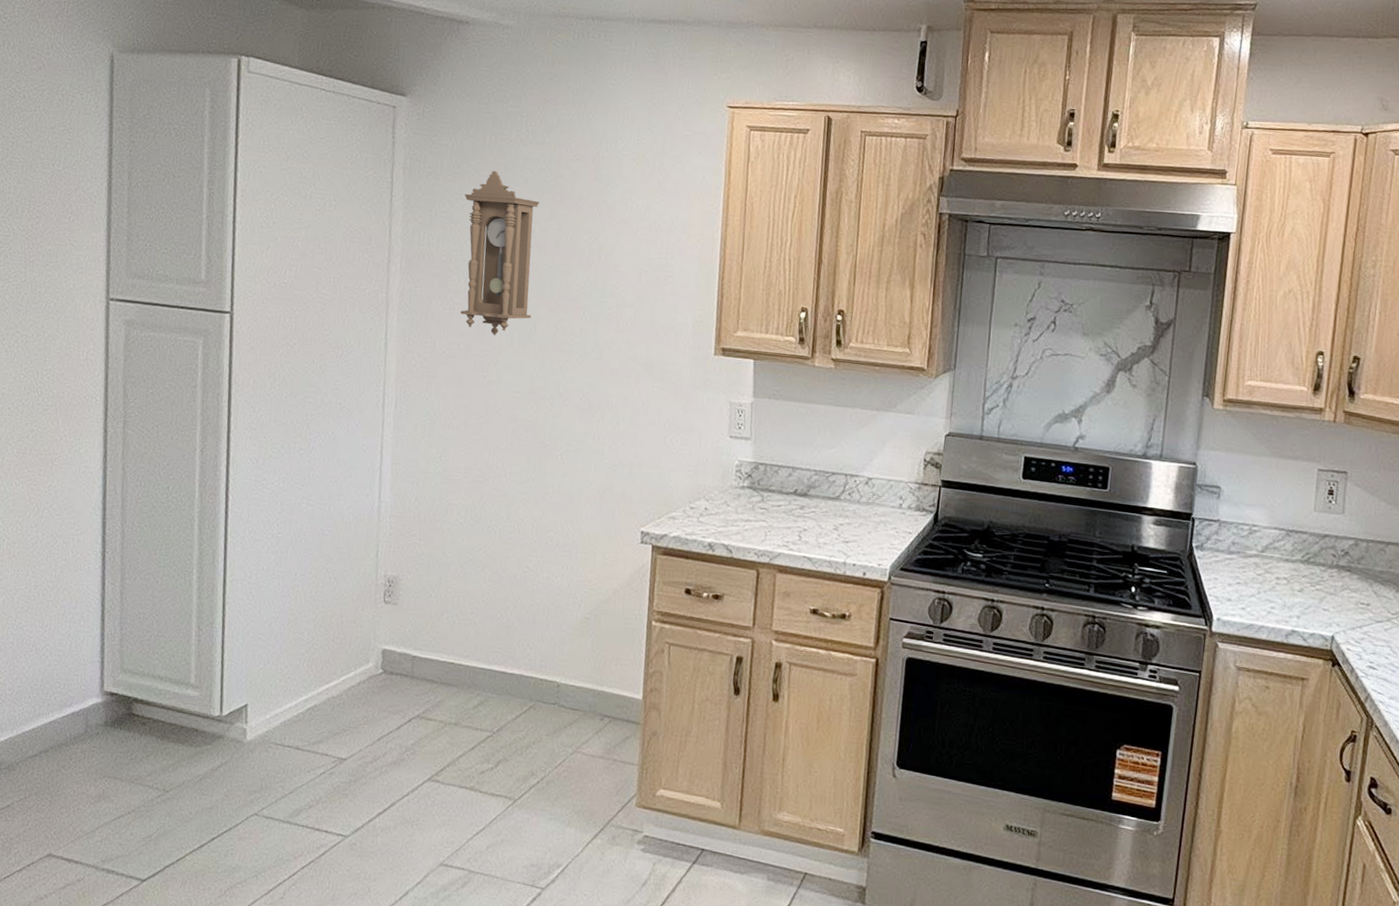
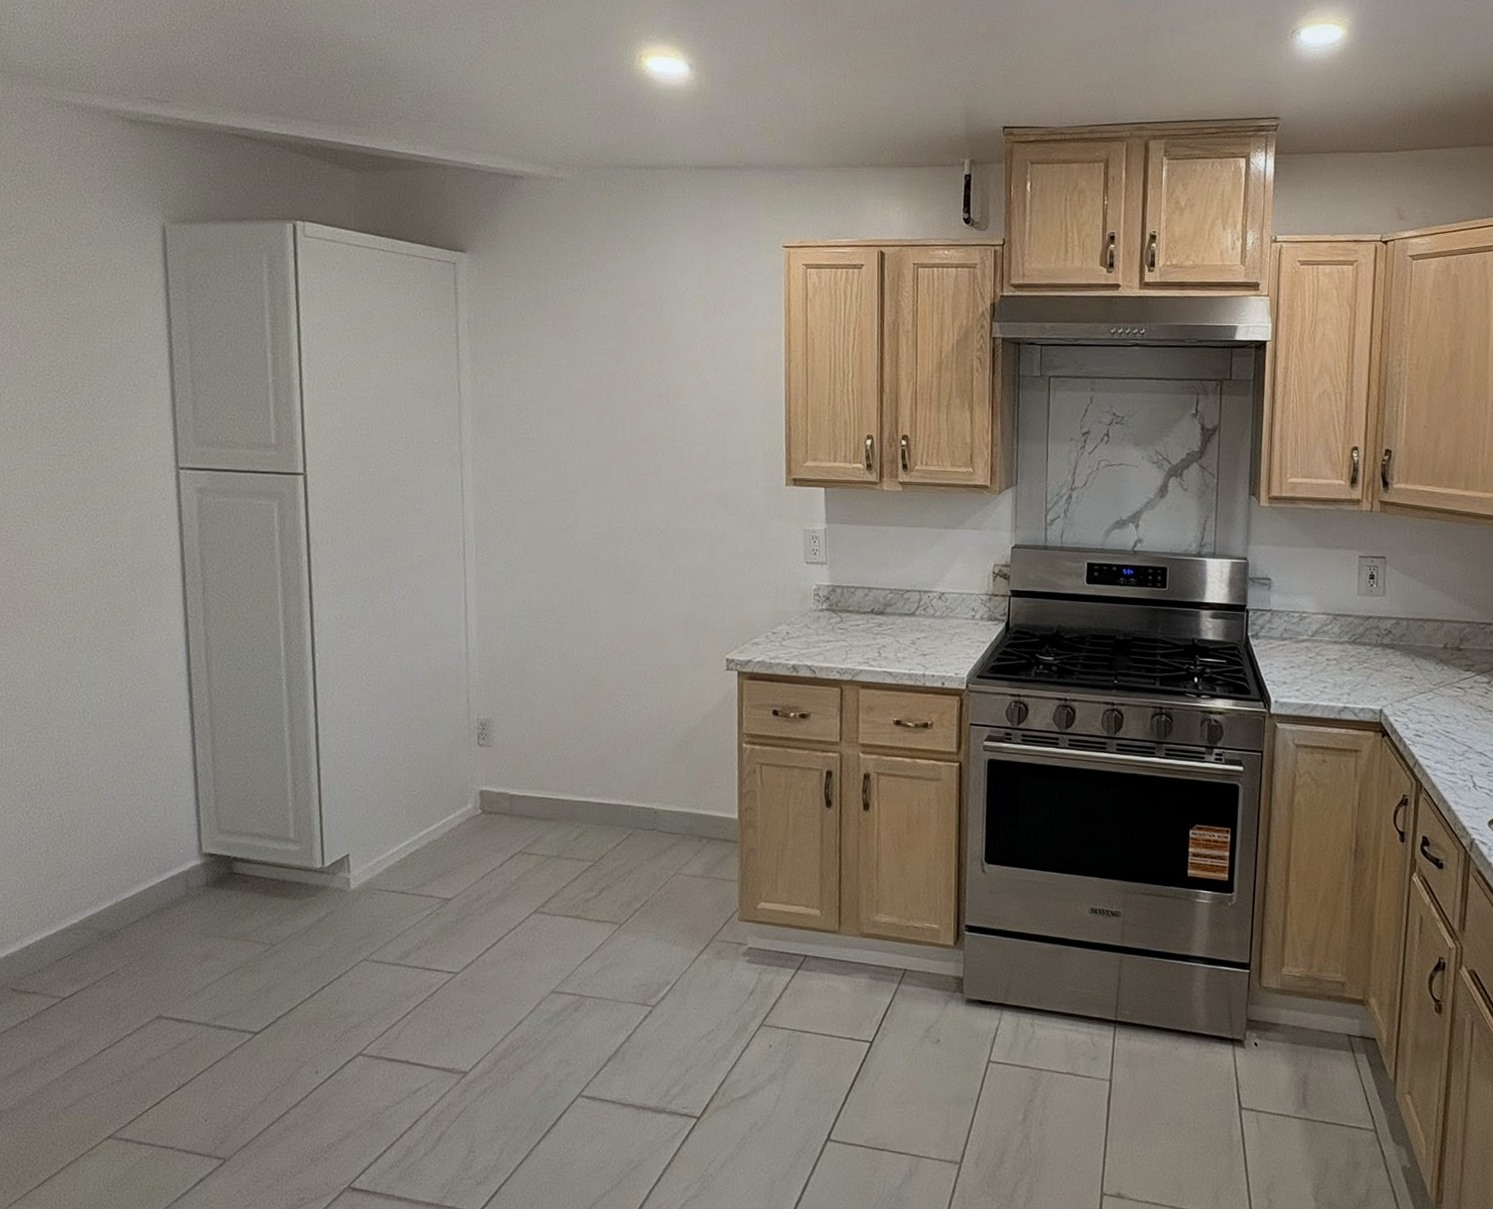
pendulum clock: present [460,171,540,336] -> none [531,321,606,481]

